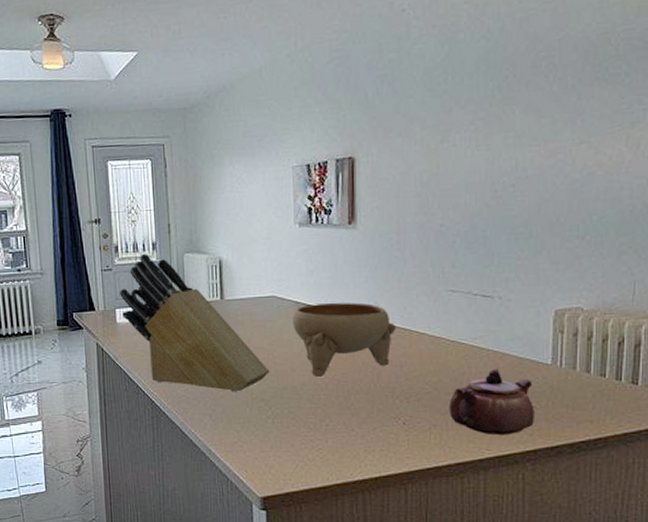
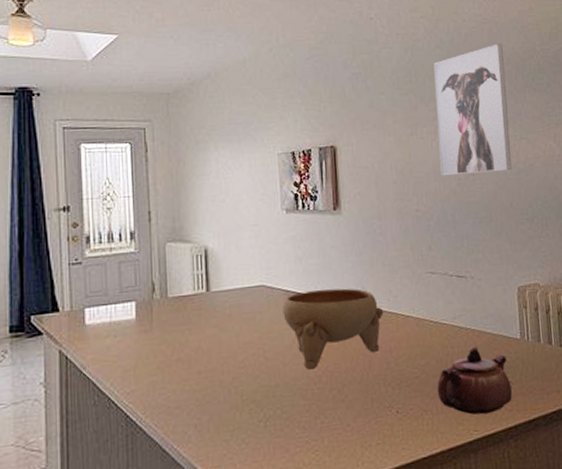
knife block: present [120,253,270,392] -> none [90,243,261,396]
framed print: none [474,26,569,188] -> present [433,44,512,176]

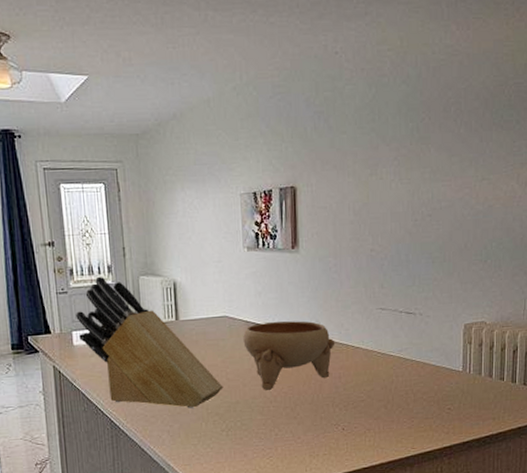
knife block: none [90,243,261,396] -> present [76,276,223,408]
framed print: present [433,44,512,176] -> none [397,77,472,217]
teapot: present [437,347,512,415] -> none [380,377,449,435]

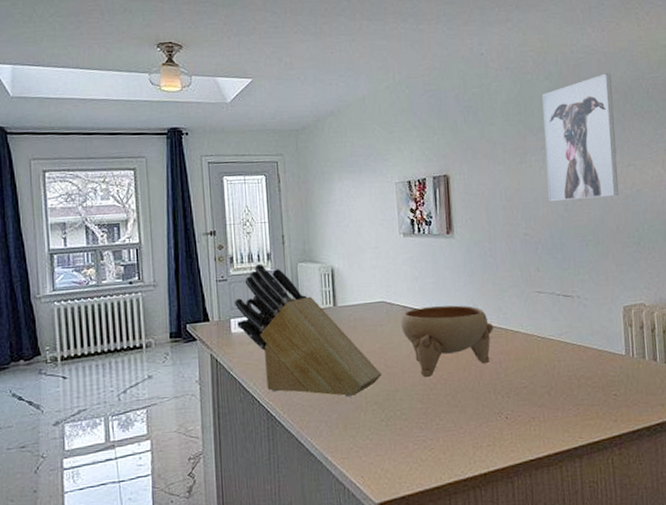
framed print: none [397,77,472,217] -> present [541,73,619,202]

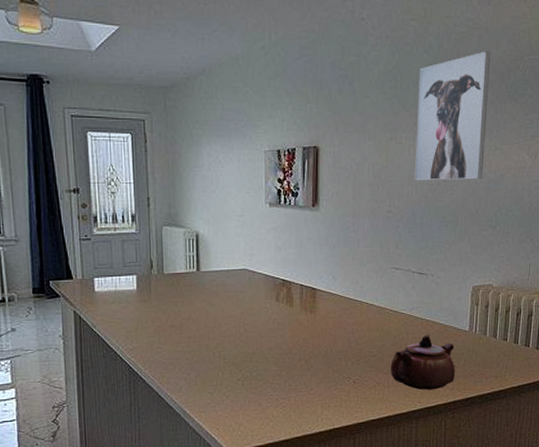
knife block: present [235,263,382,397] -> none [98,224,241,357]
bowl: present [401,305,494,378] -> none [262,276,350,343]
teapot: none [544,361,617,424] -> present [390,335,455,390]

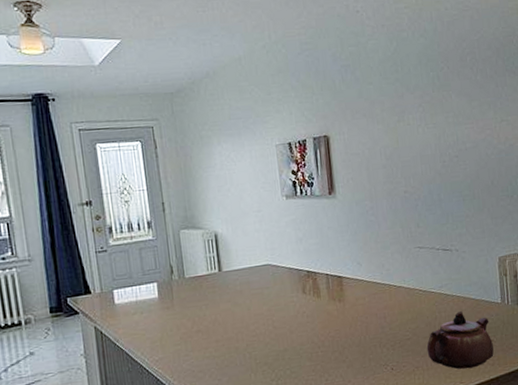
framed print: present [415,51,490,181] -> none [417,30,493,159]

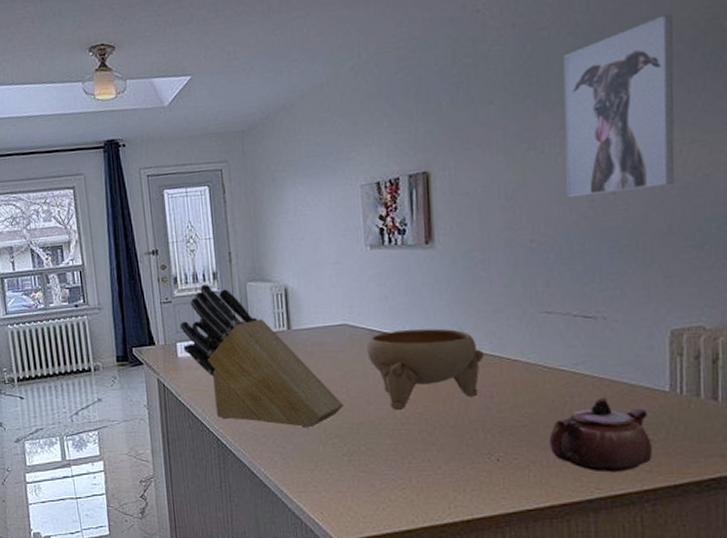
knife block: none [116,232,271,361] -> present [180,283,344,428]
bowl: none [287,264,378,337] -> present [366,328,485,411]
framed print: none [417,30,493,159] -> present [563,14,675,198]

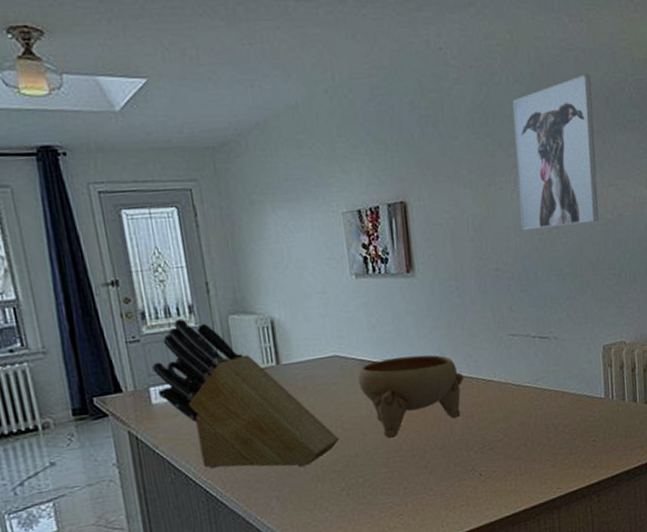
teapot: present [549,398,652,473] -> none [520,408,596,474]

